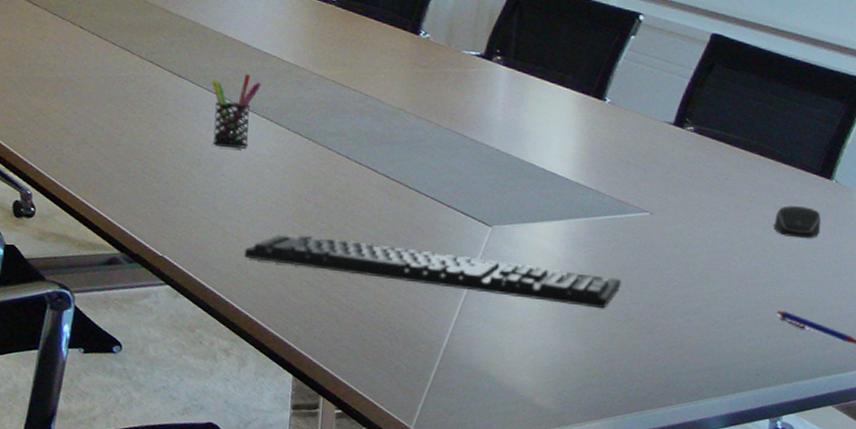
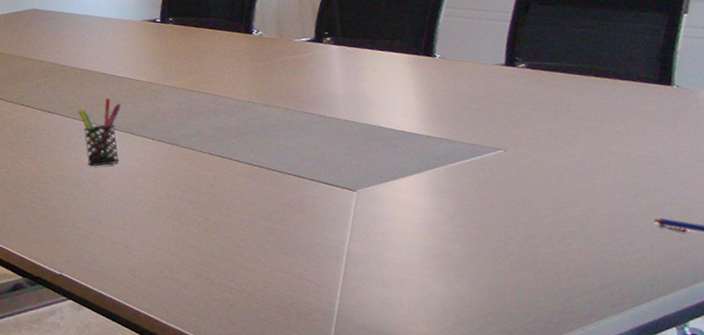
keyboard: present [244,234,623,309] -> none [133,216,494,263]
computer mouse: present [773,206,821,239] -> none [626,115,676,147]

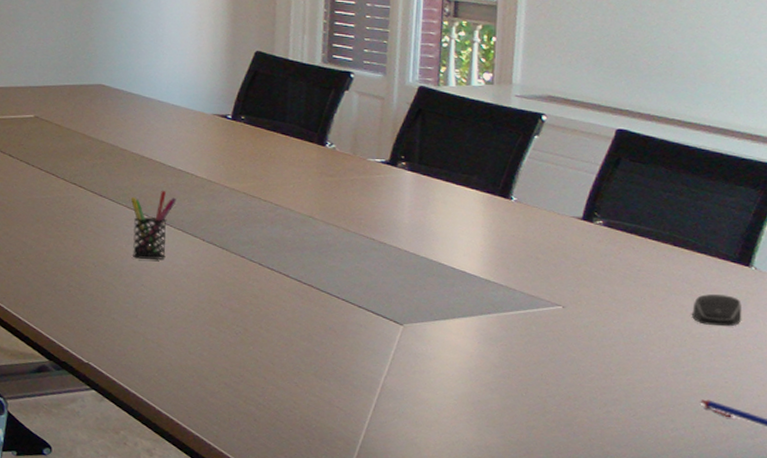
computer mouse: none [626,115,676,147] -> present [691,294,742,327]

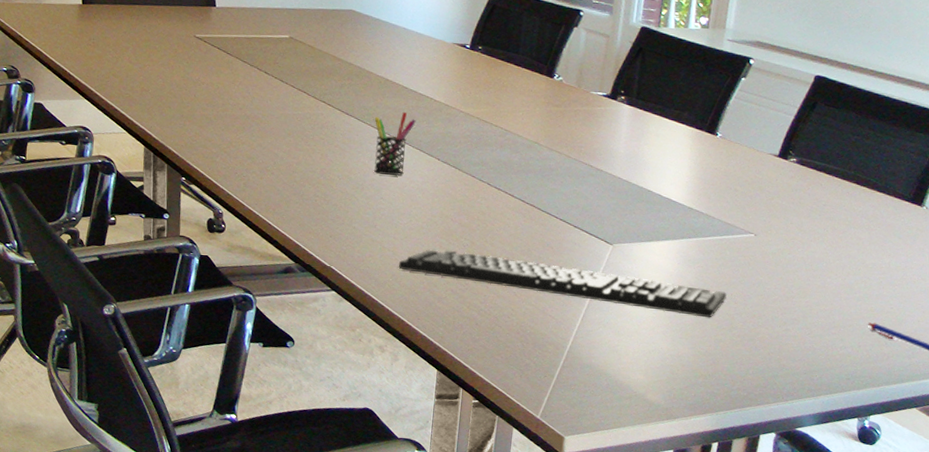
keyboard: none [164,339,537,402] -> present [398,249,728,318]
computer mouse: present [691,294,742,327] -> none [866,229,912,259]

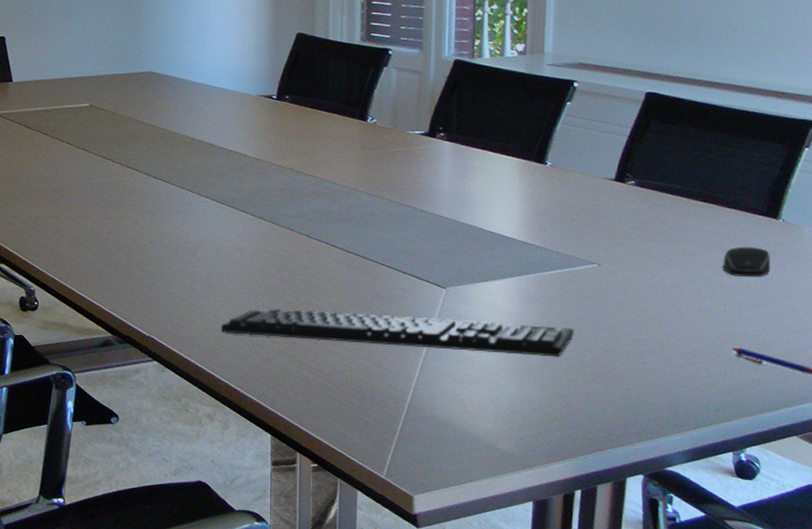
pen holder: present [374,111,416,176] -> none [183,170,227,236]
computer mouse: none [866,229,912,259] -> present [721,247,771,277]

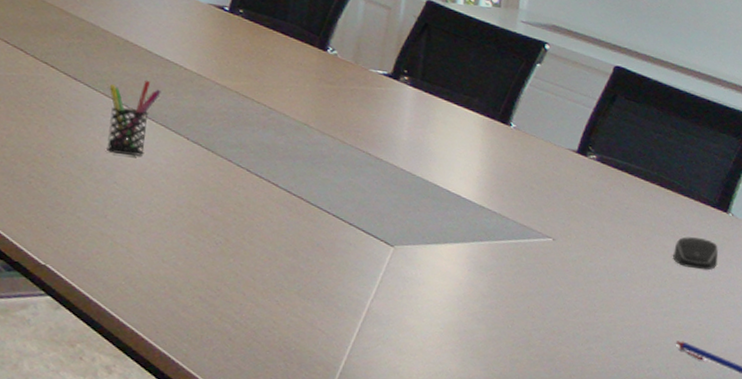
pen holder: none [183,170,227,236] -> present [107,80,161,156]
keyboard: present [220,308,575,357] -> none [133,246,524,334]

